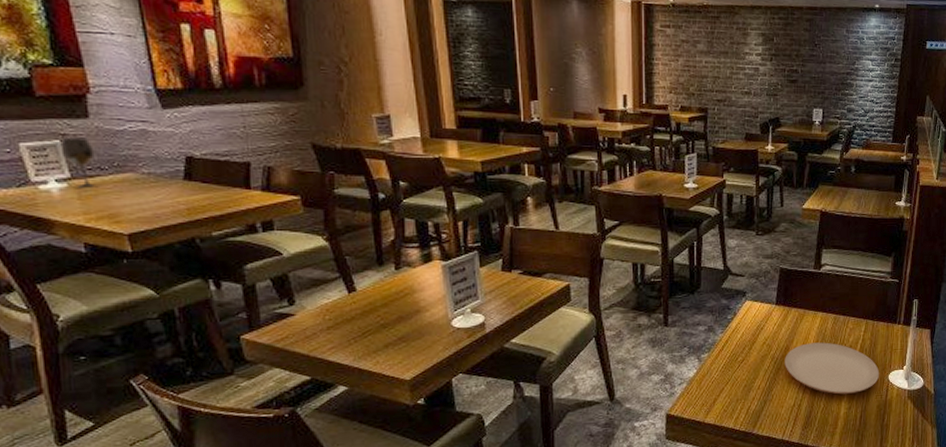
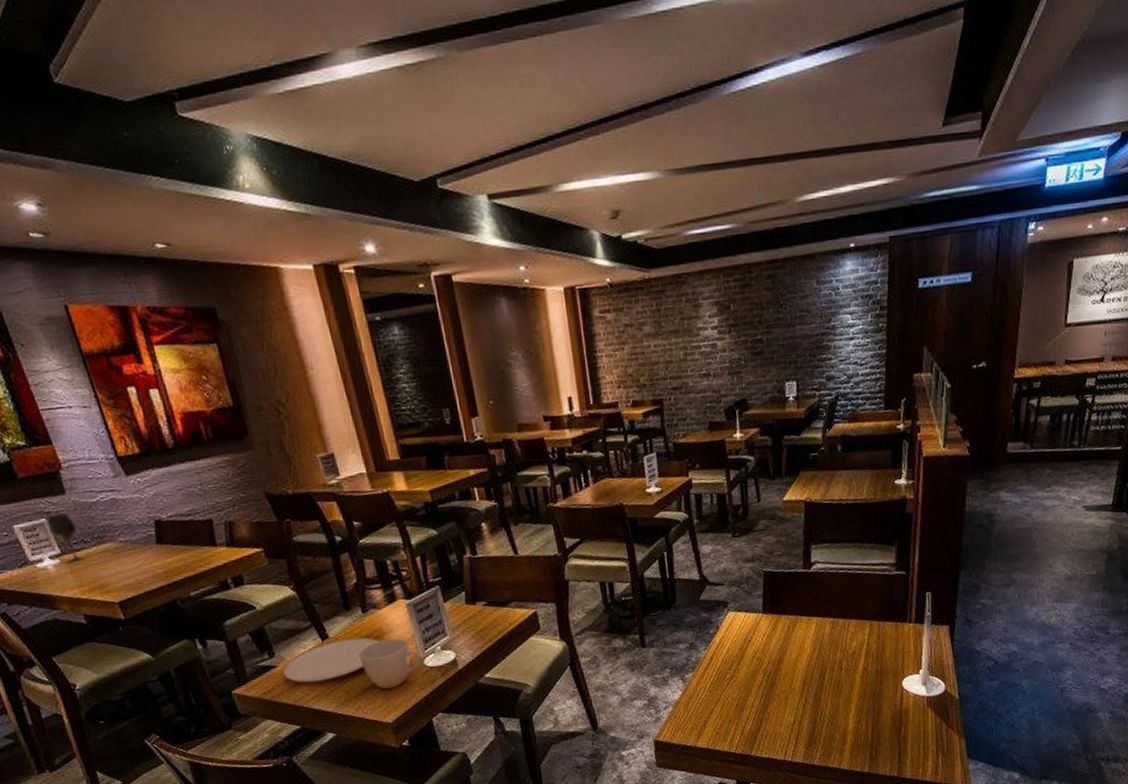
plate: none [302,293,409,334] -> present [283,637,380,683]
cup: none [385,297,451,347] -> present [358,637,423,690]
plate: present [785,342,879,395] -> none [779,650,890,708]

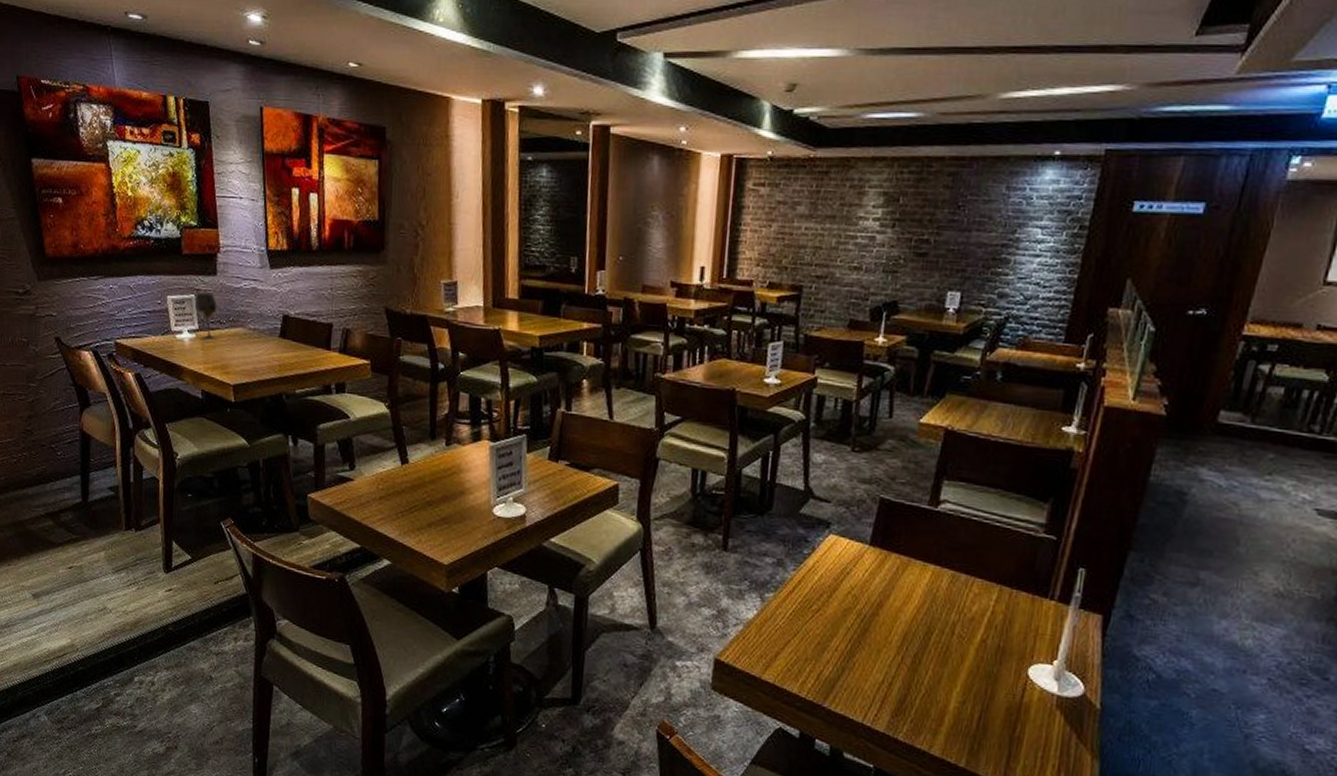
plate: present [283,637,380,683] -> none [359,467,455,506]
cup: present [358,637,423,690] -> none [432,477,493,530]

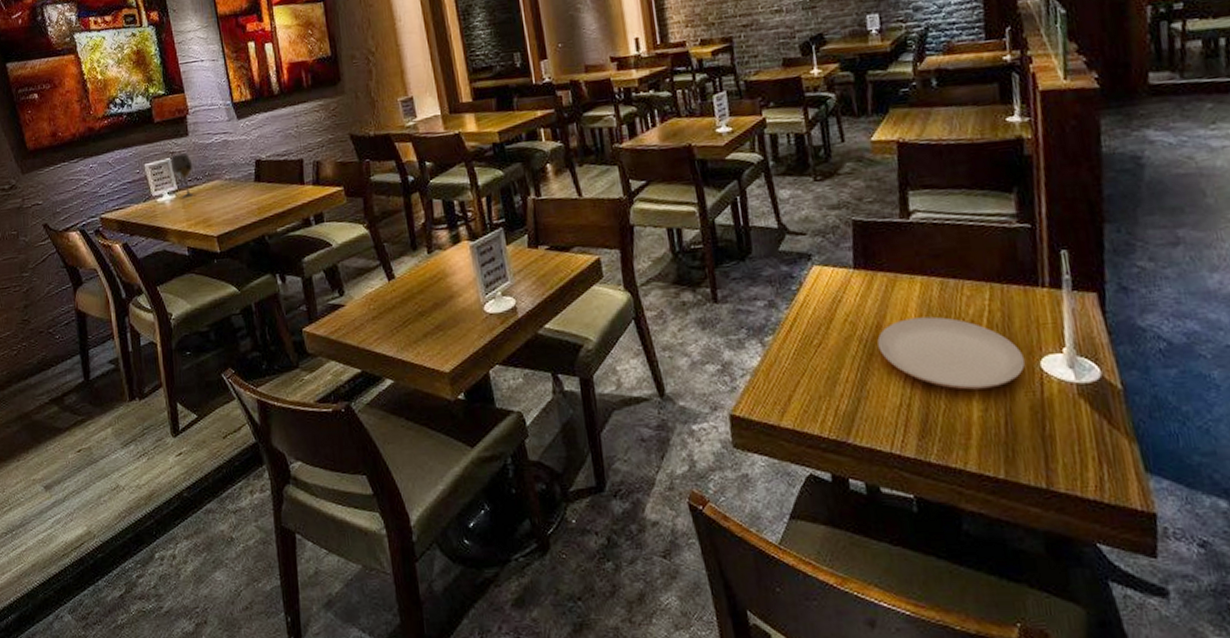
plate: none [875,603,1014,684] -> present [877,316,1025,390]

